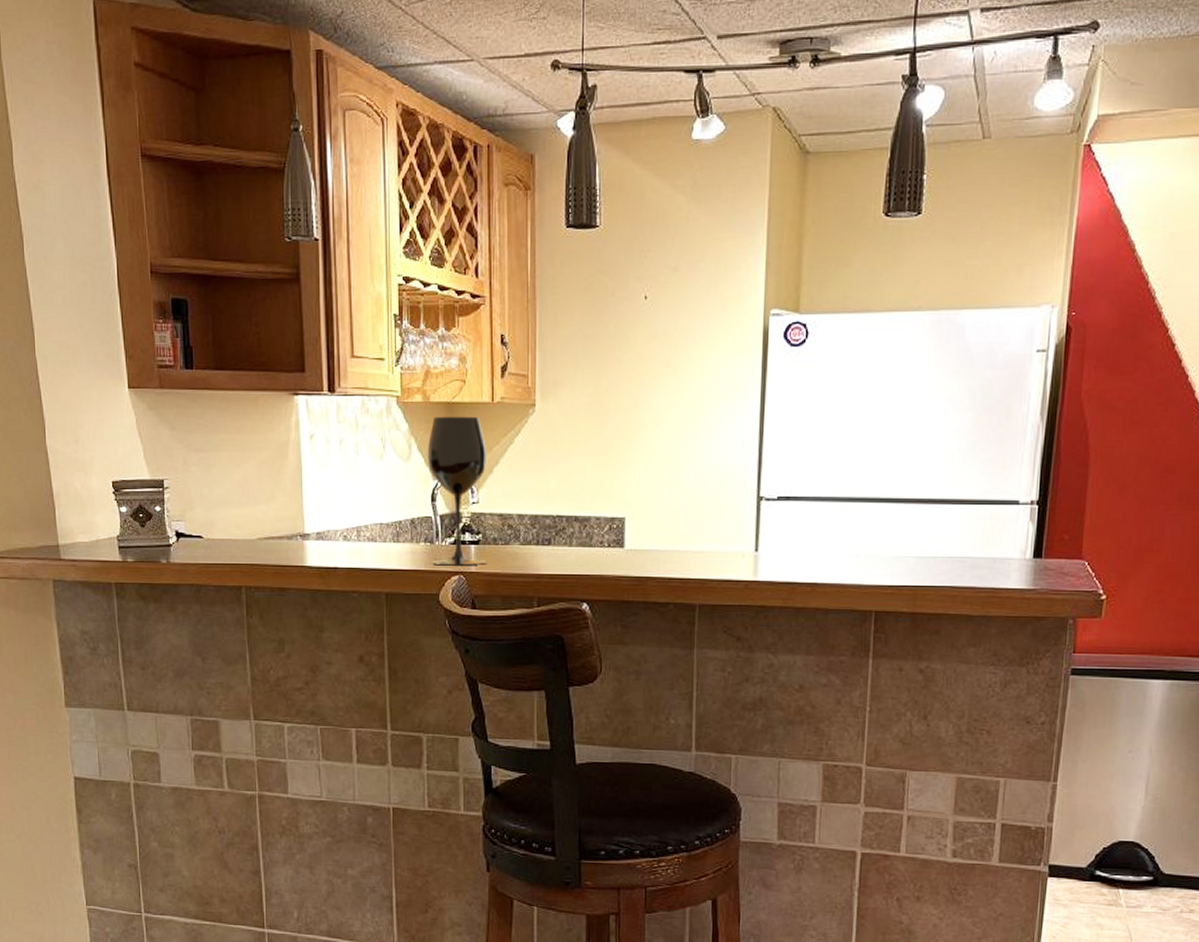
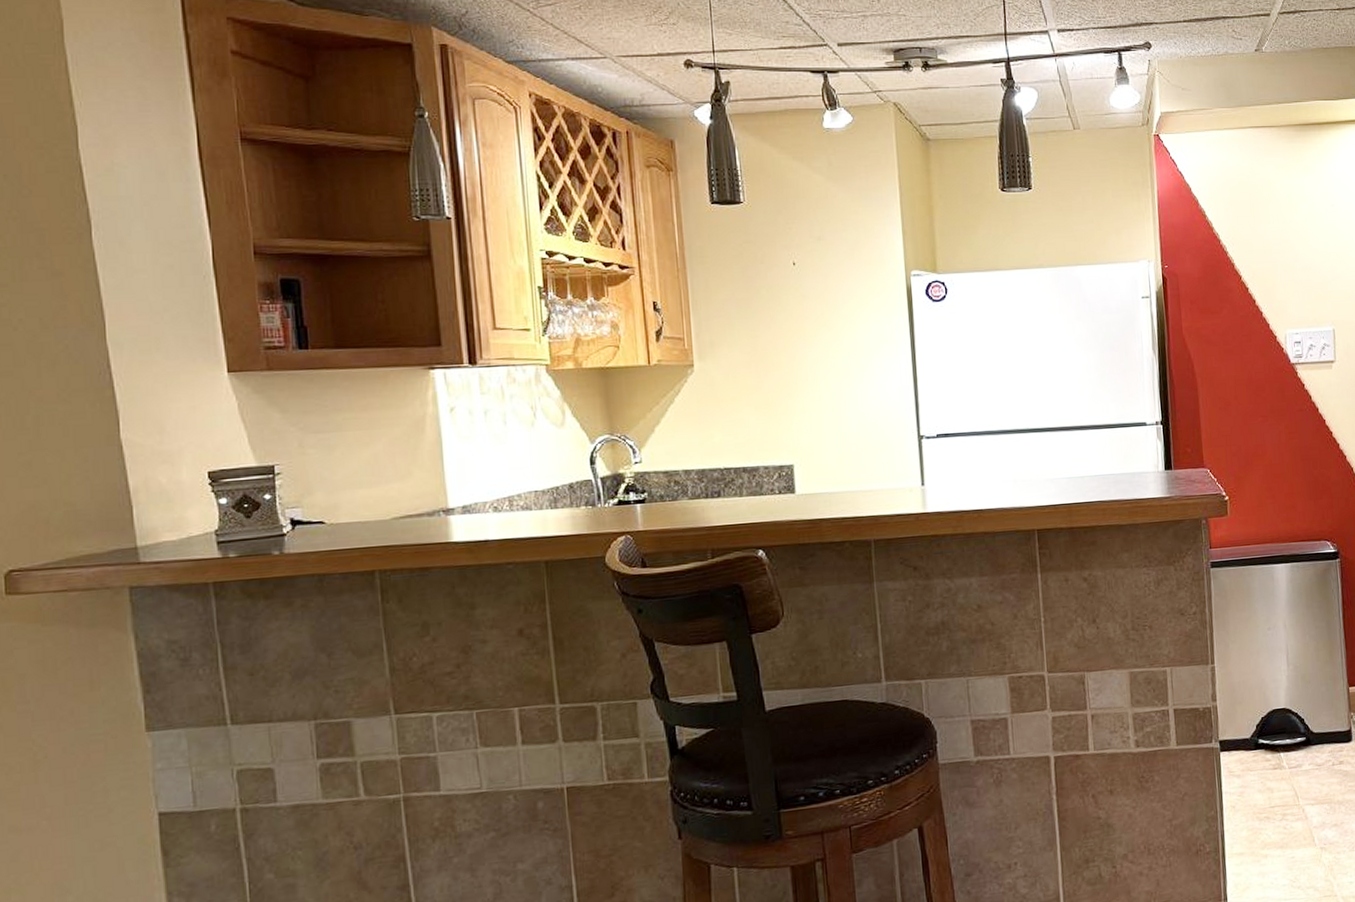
wineglass: present [427,416,488,566] -> none [582,379,655,527]

